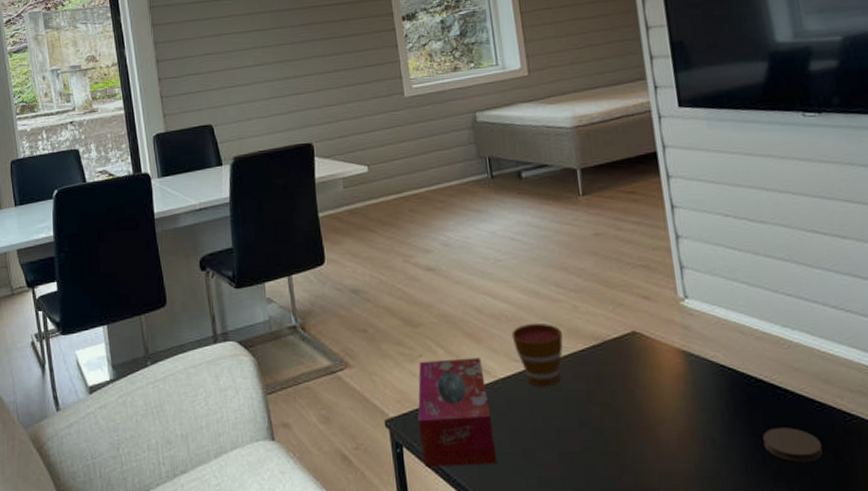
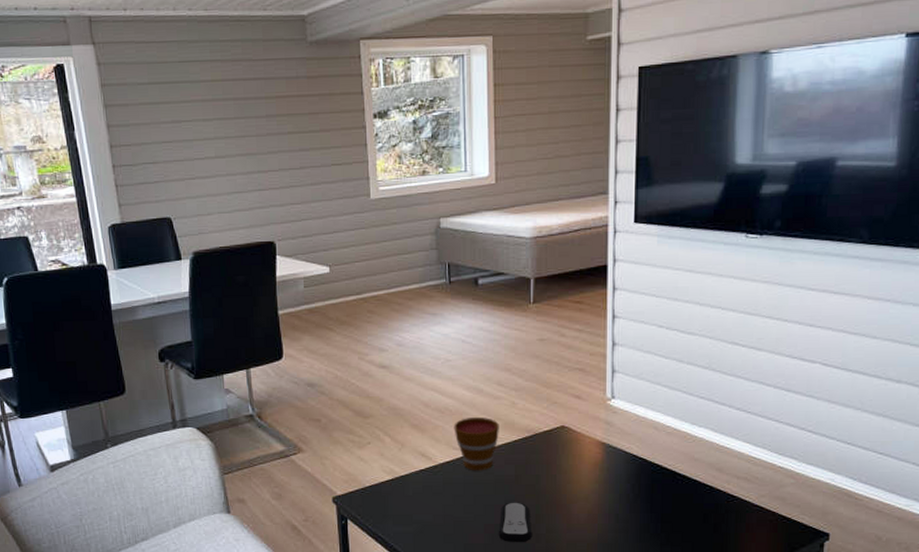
tissue box: present [418,358,498,468] -> none [363,446,431,536]
remote control: none [575,424,617,475] -> present [498,502,533,542]
coaster: present [762,427,823,462] -> none [658,506,705,533]

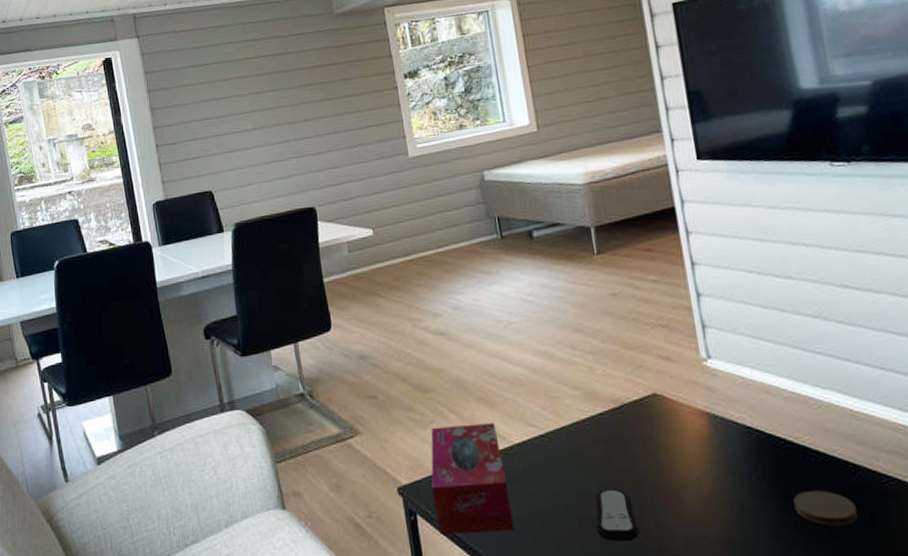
tissue box: none [363,446,431,536] -> present [430,423,515,535]
cup: present [454,416,499,471] -> none [526,386,581,452]
coaster: none [658,506,705,533] -> present [793,490,858,526]

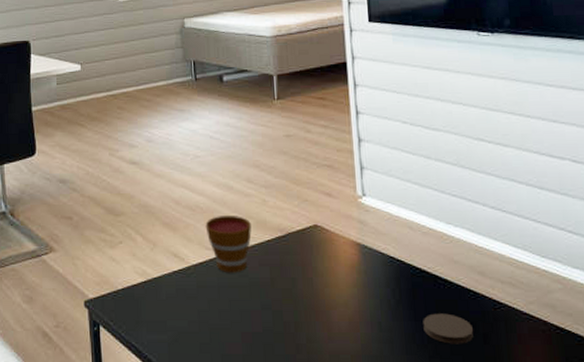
tissue box: present [430,423,515,535] -> none [115,245,186,345]
cup: none [526,386,581,452] -> present [205,214,252,273]
remote control: present [595,489,640,541] -> none [256,307,293,353]

